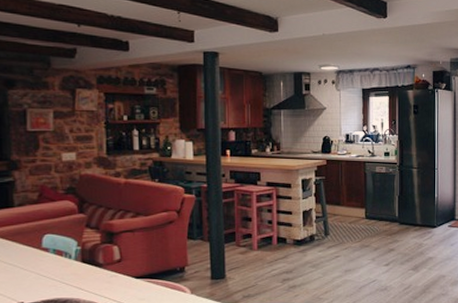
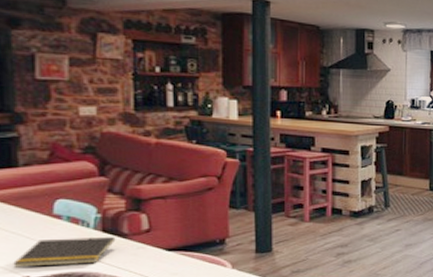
notepad: none [10,267,93,295] -> present [13,237,116,267]

